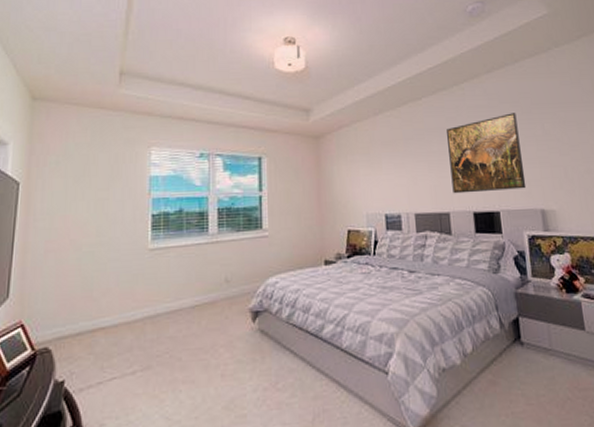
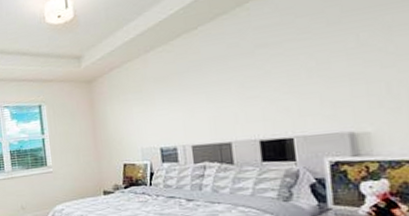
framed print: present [446,113,527,194] -> none [226,26,330,123]

